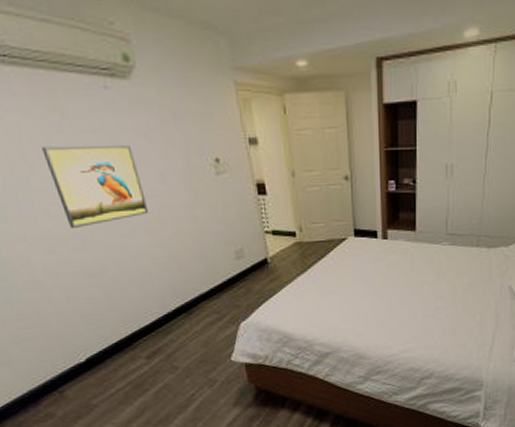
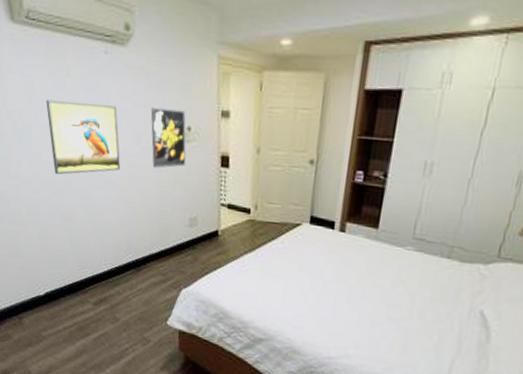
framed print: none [170,142,221,205] -> present [150,108,186,168]

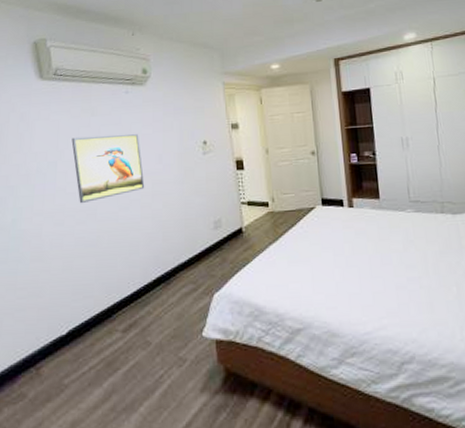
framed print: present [150,108,186,168] -> none [169,128,206,181]

